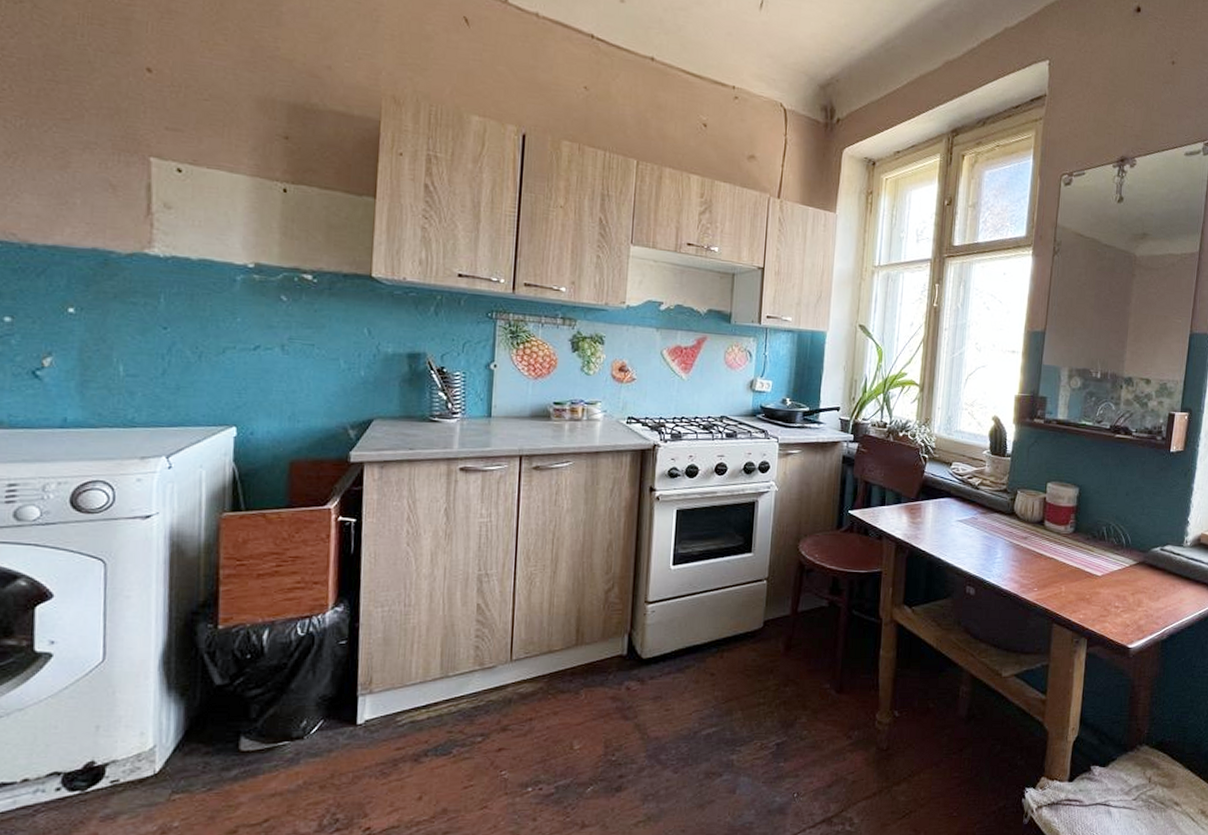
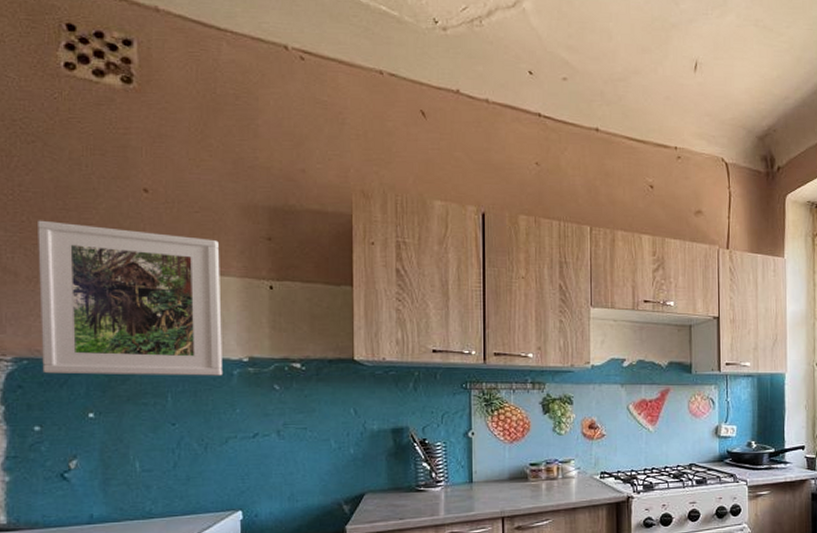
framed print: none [17,89,230,280] -> present [38,220,224,376]

